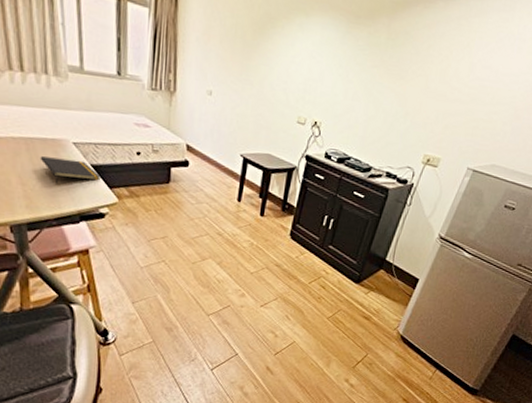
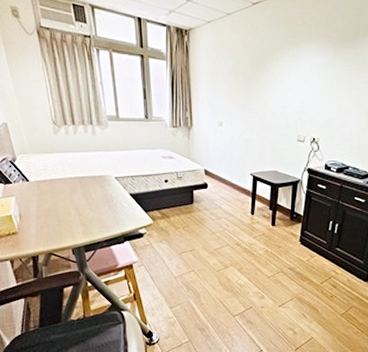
notepad: present [40,156,101,184] -> none [91,191,138,212]

